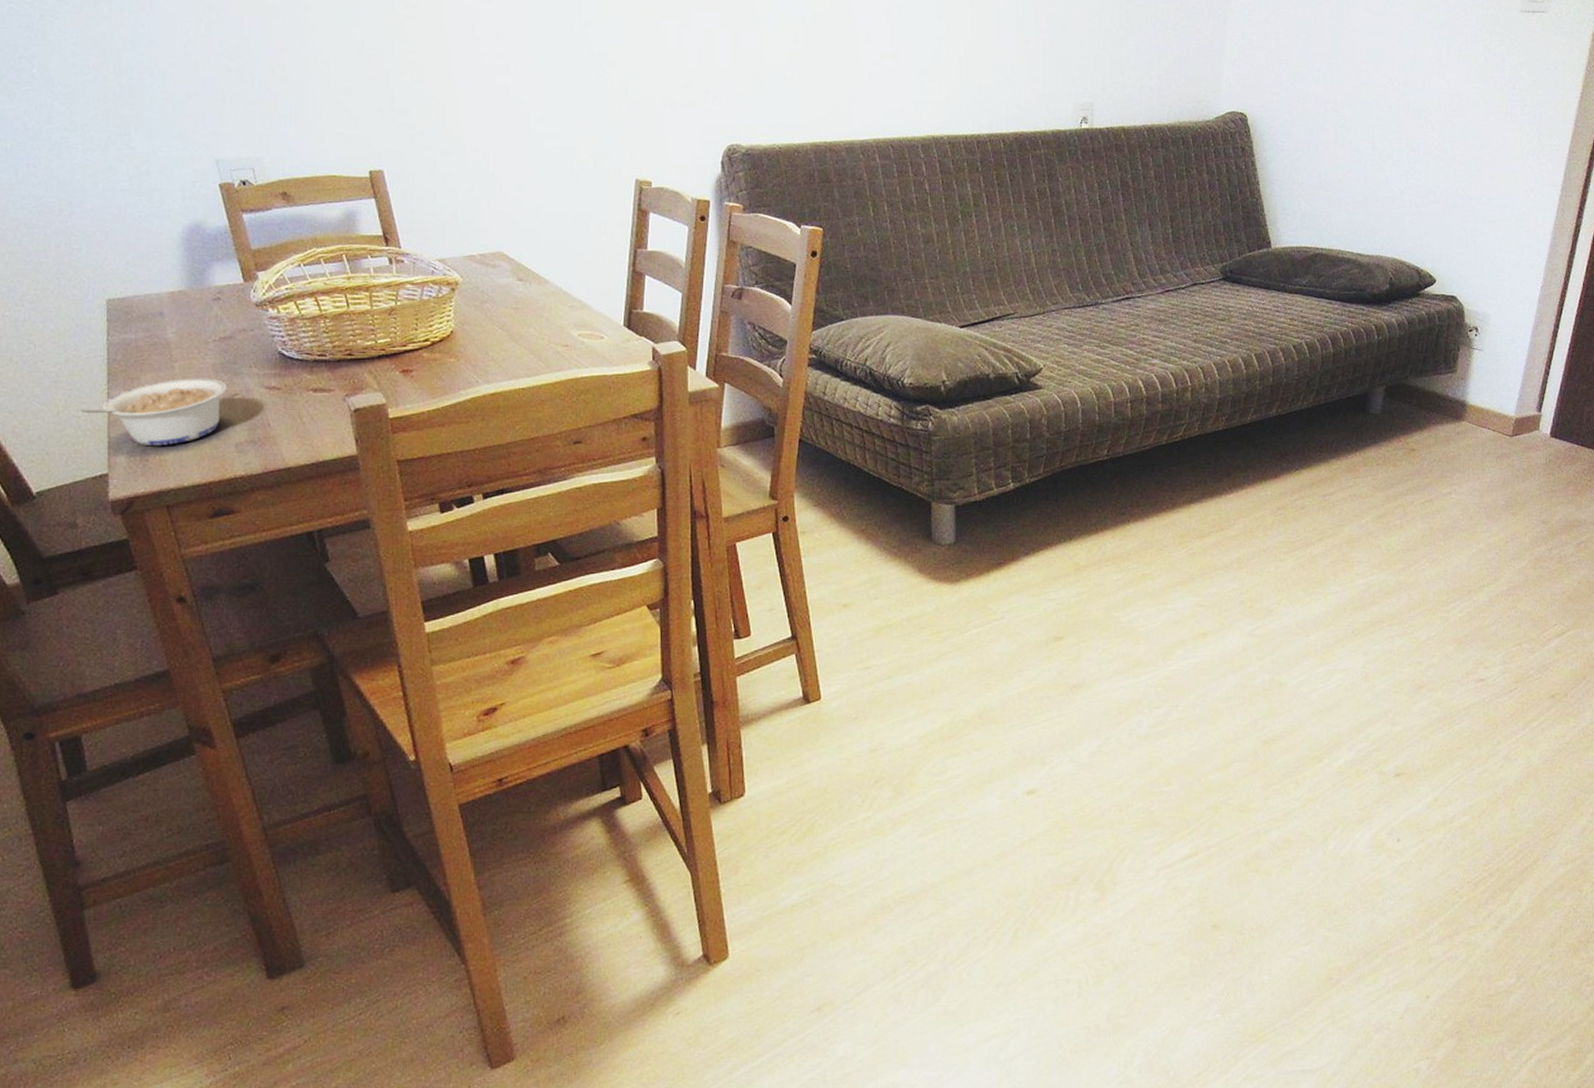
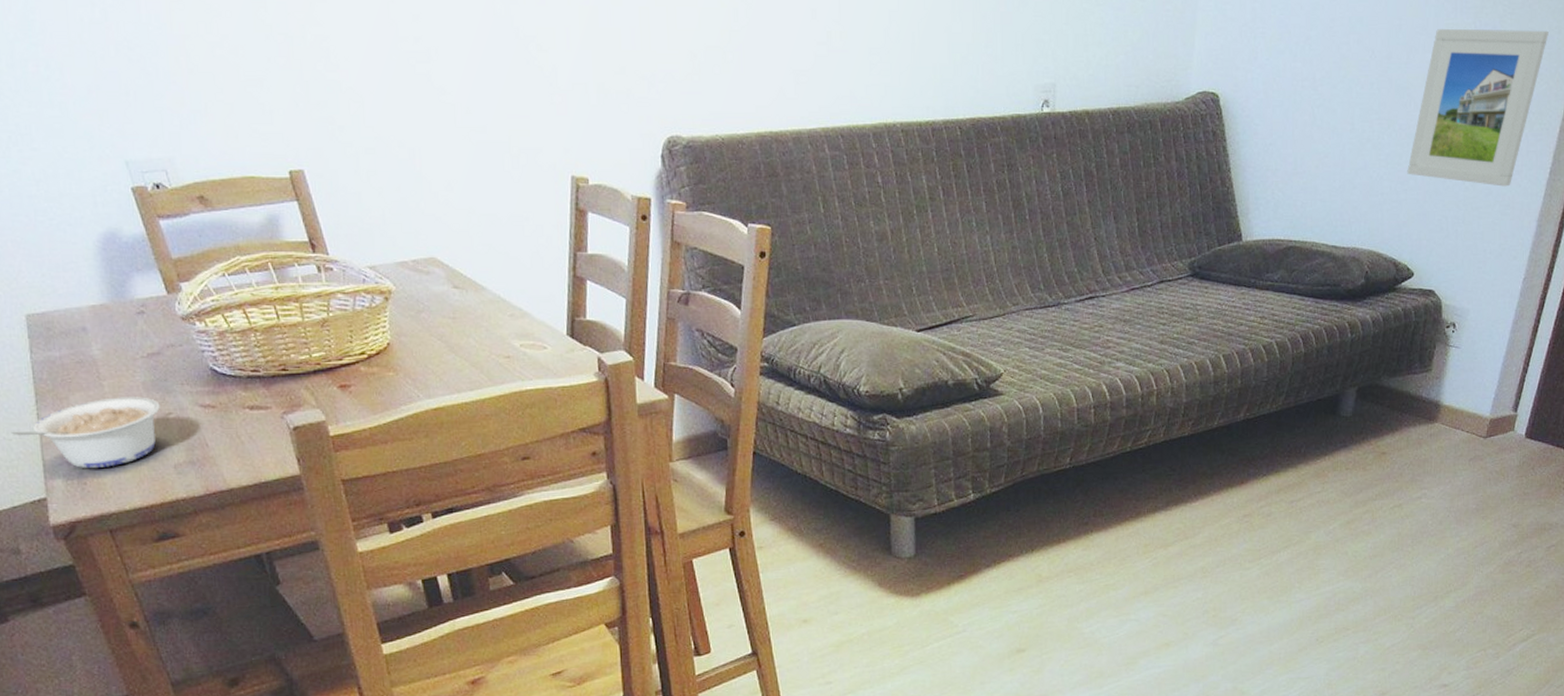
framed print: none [1426,59,1554,202] -> present [1407,29,1549,187]

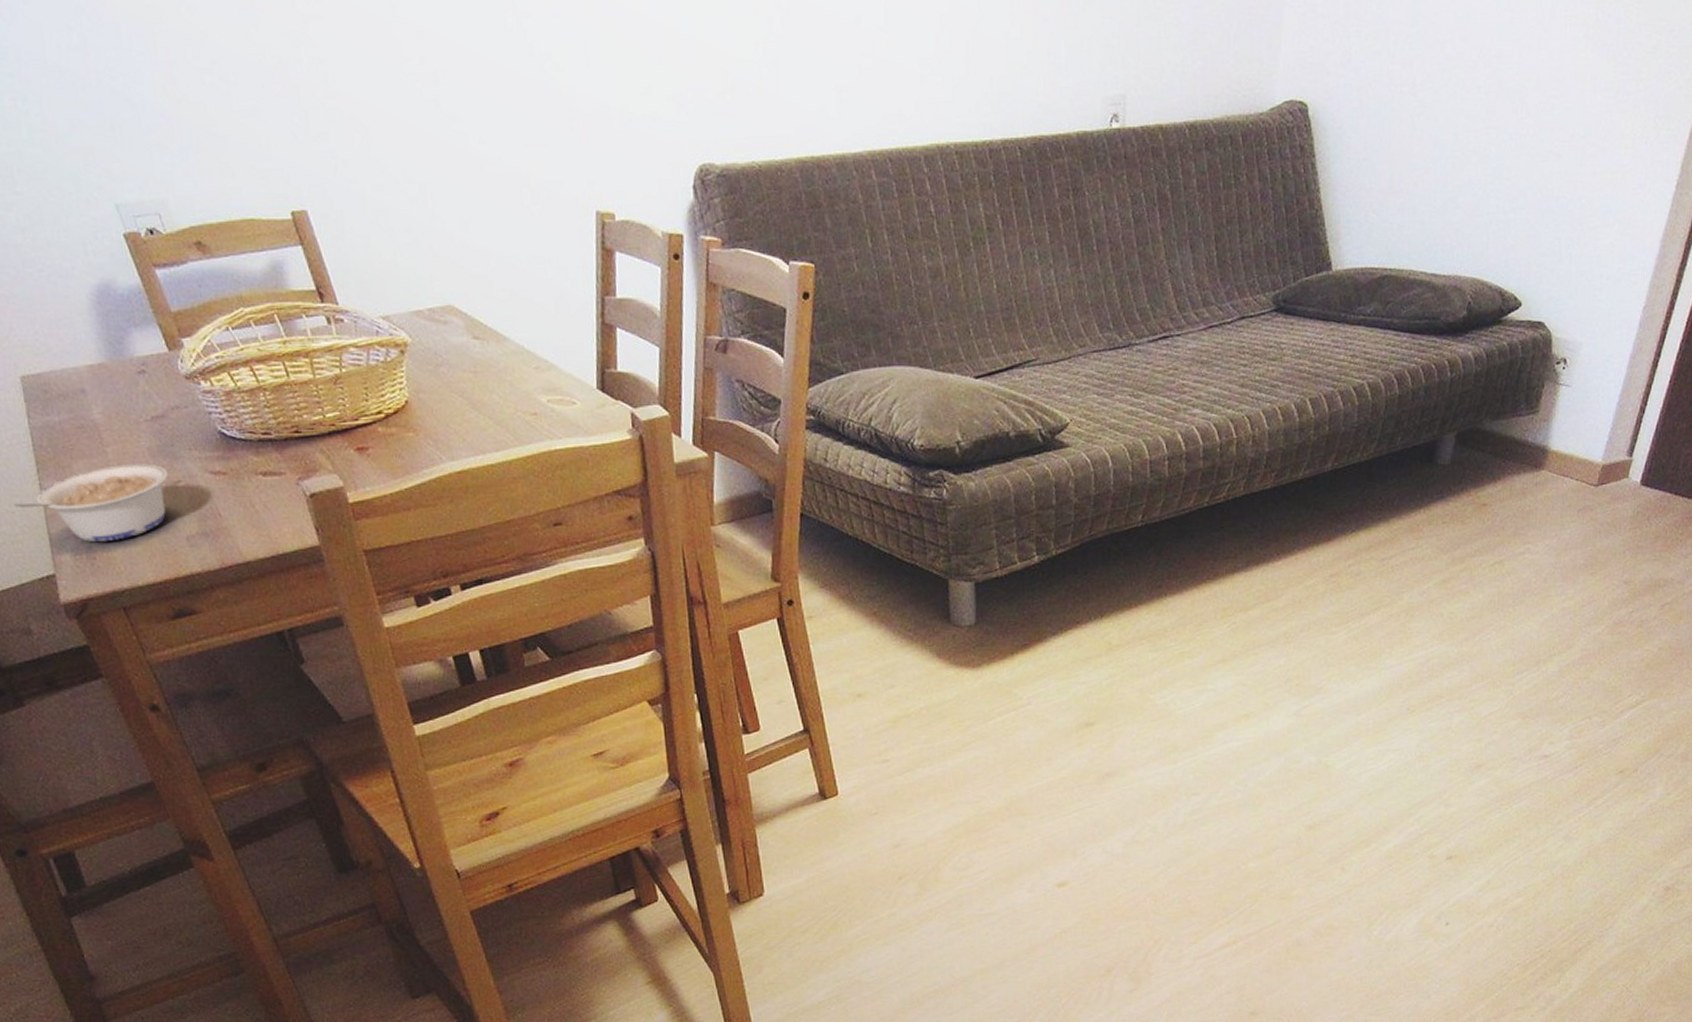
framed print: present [1407,29,1549,187] -> none [1516,21,1680,203]

